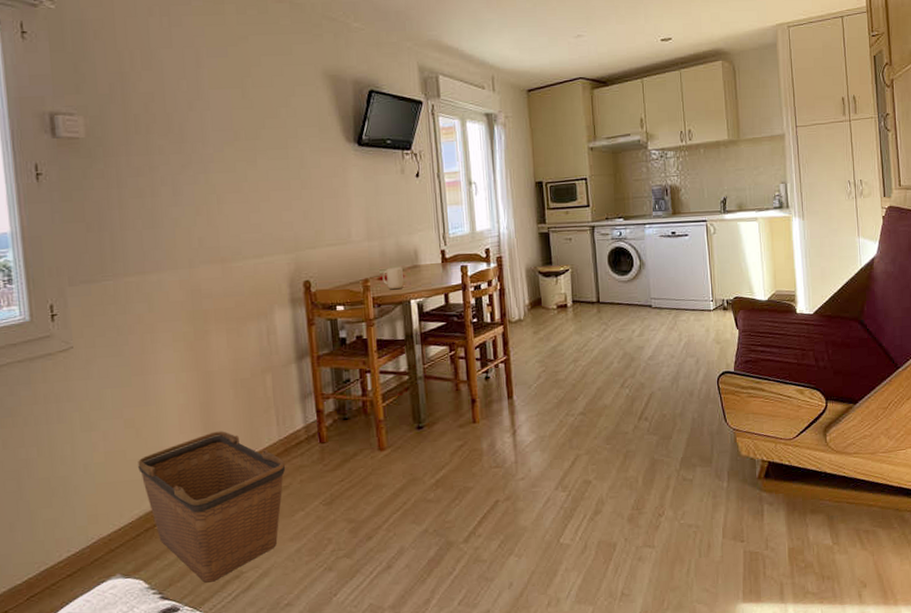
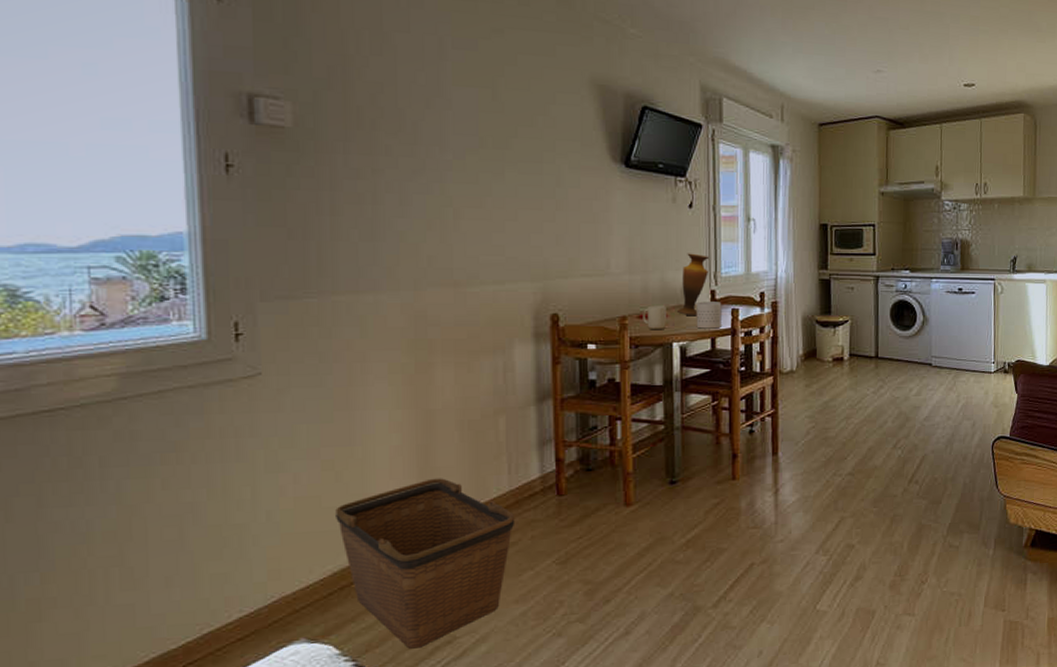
vase: none [412,218,438,275] -> present [676,253,710,316]
mug: none [429,260,453,286] -> present [696,301,722,329]

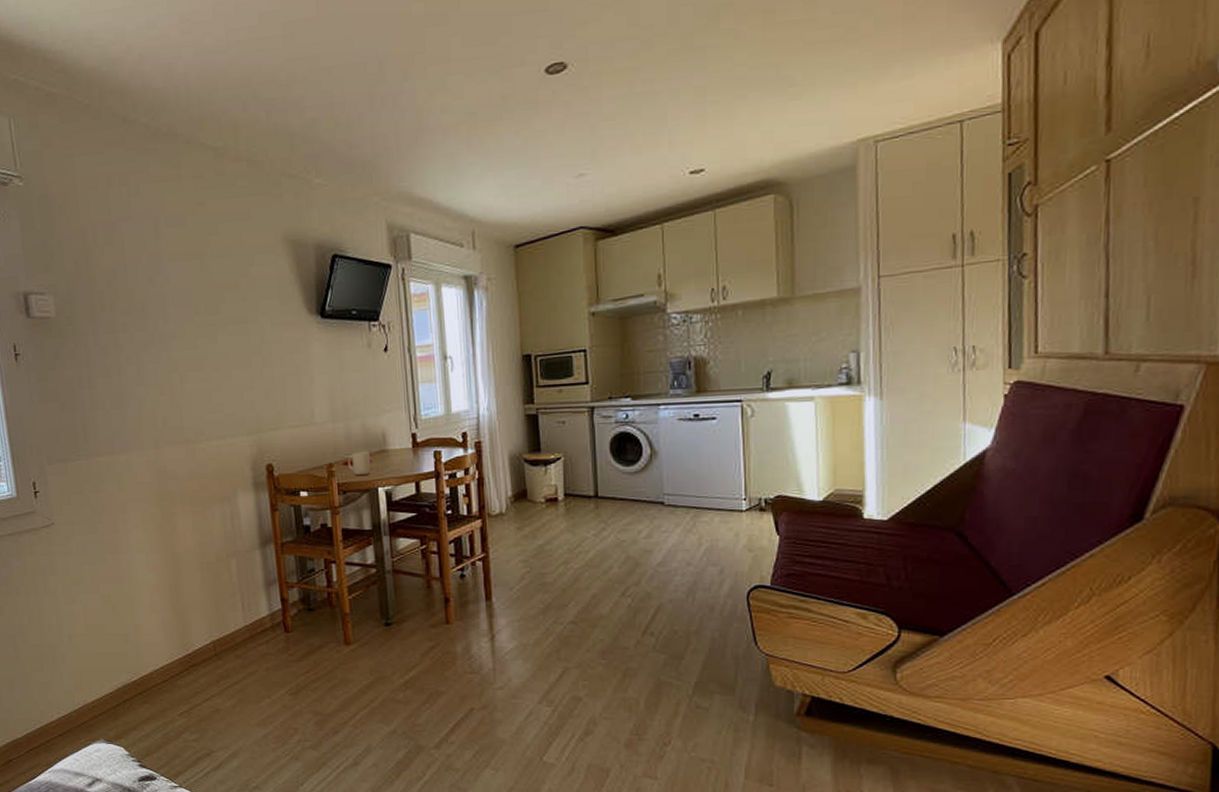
bicycle basket: present [336,478,515,649] -> none [115,613,252,757]
vase: present [676,253,710,316] -> none [379,397,408,461]
mug: present [696,301,722,329] -> none [398,444,425,473]

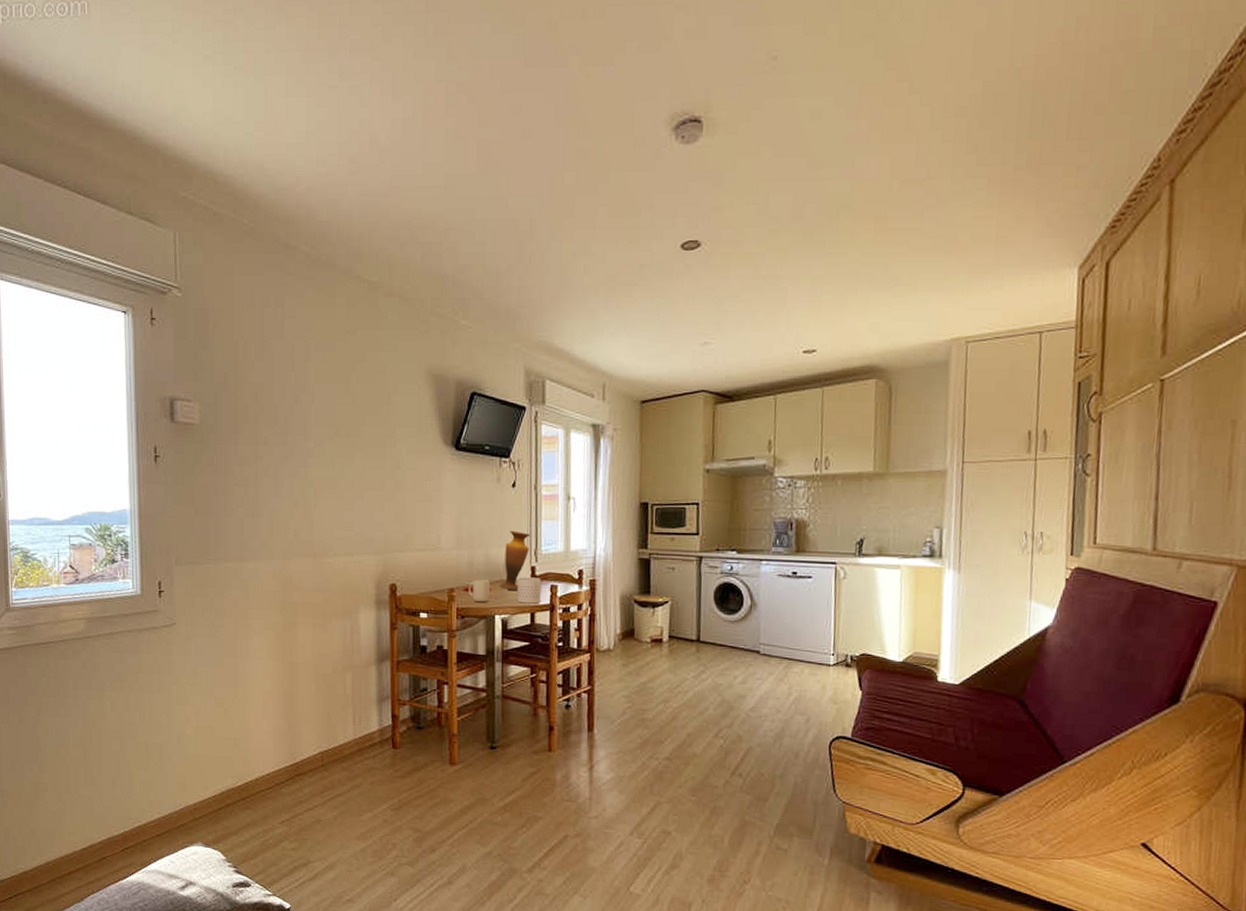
vase: none [379,397,408,461] -> present [499,530,531,591]
mug: none [398,444,425,473] -> present [517,577,541,604]

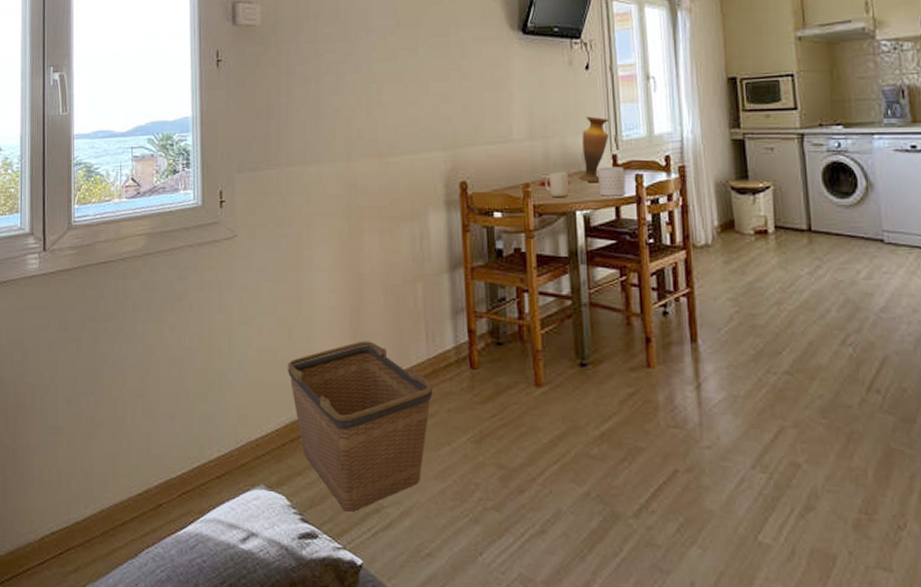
bicycle basket: none [224,722,358,866] -> present [288,341,433,512]

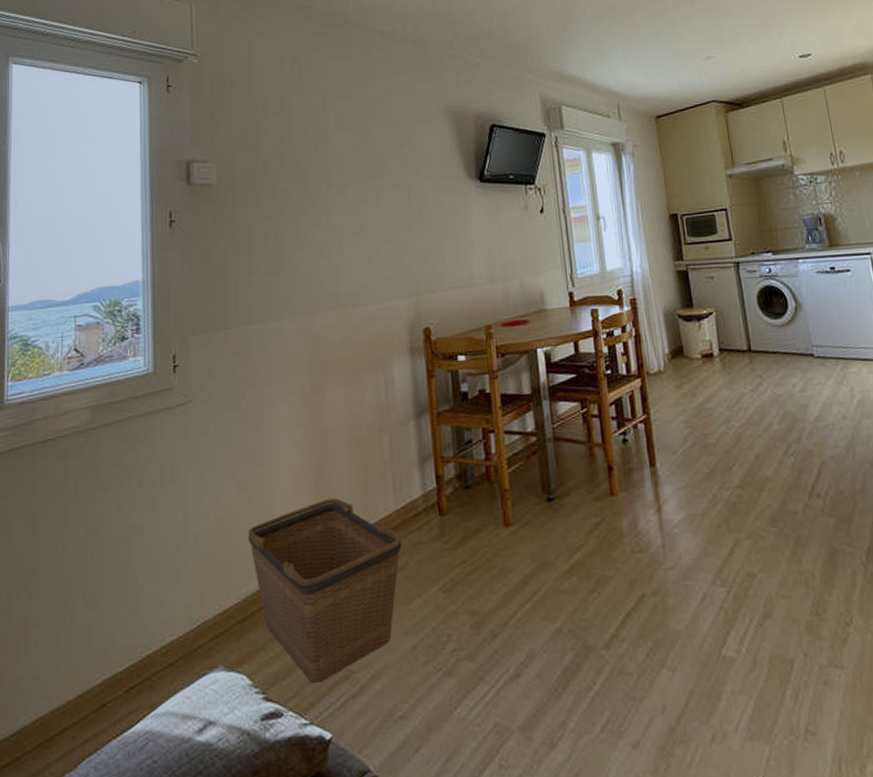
cup: present [545,172,568,198] -> none [506,311,529,338]
vase: present [578,116,609,183] -> none [537,257,565,321]
mug: present [598,167,625,196] -> none [556,303,583,333]

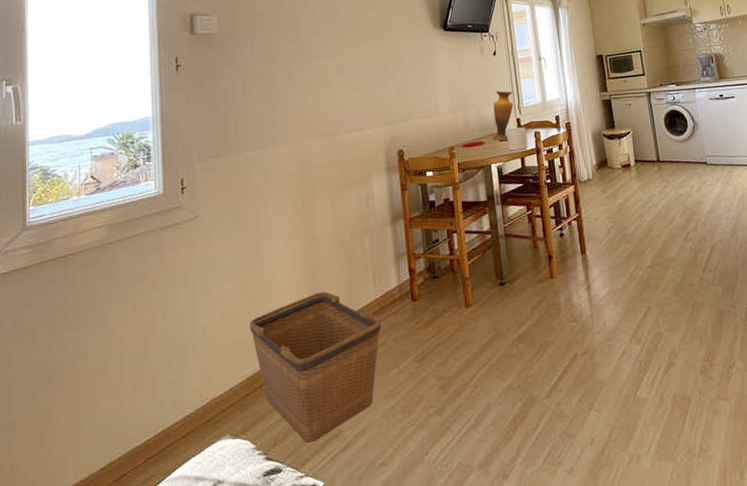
vase: none [537,257,565,321] -> present [491,90,513,142]
mug: none [556,303,583,333] -> present [506,127,528,151]

